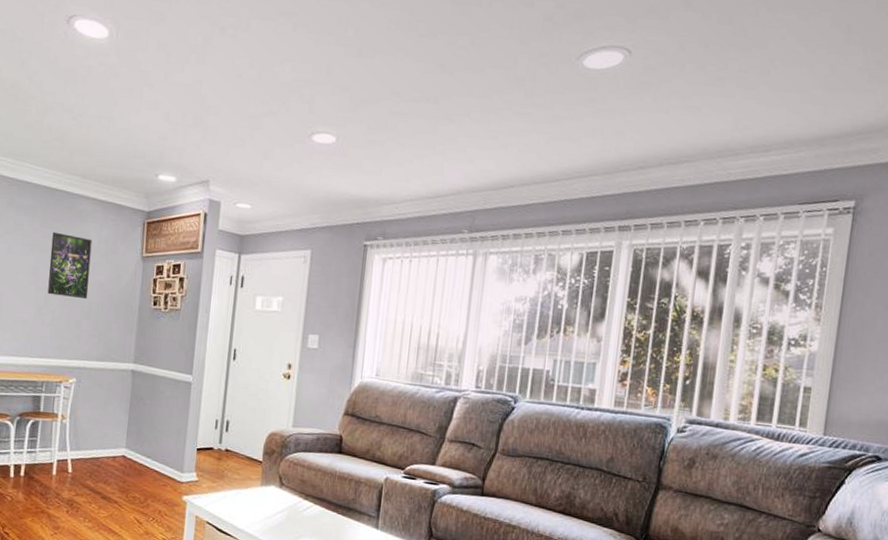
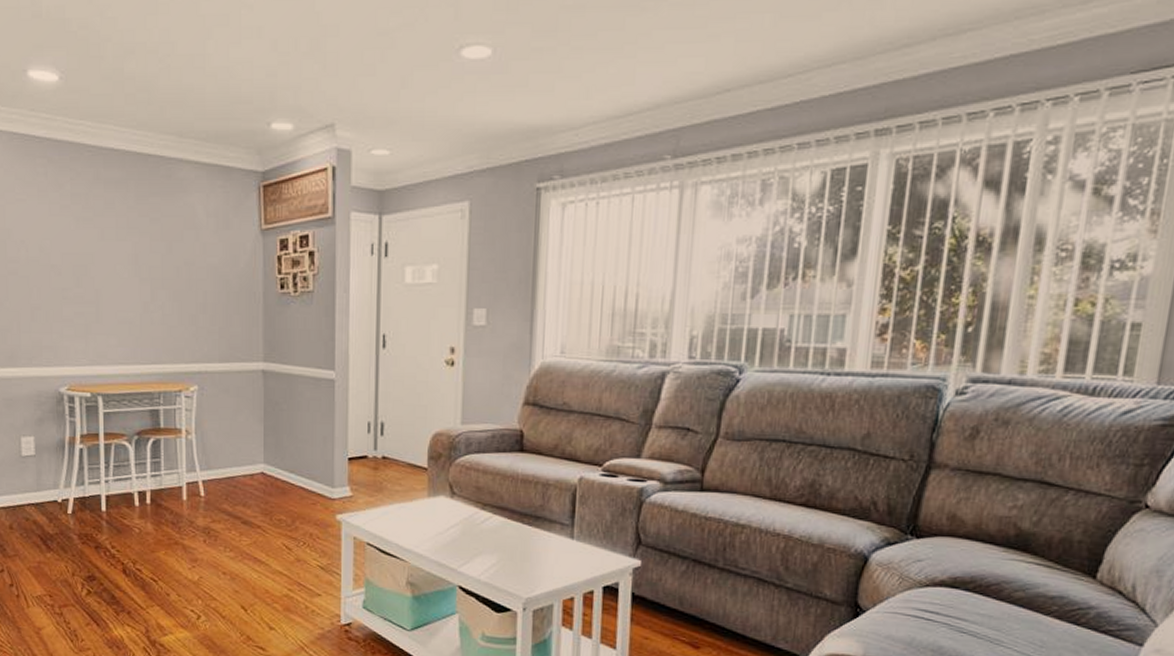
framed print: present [47,232,92,299] -> none [151,208,201,288]

